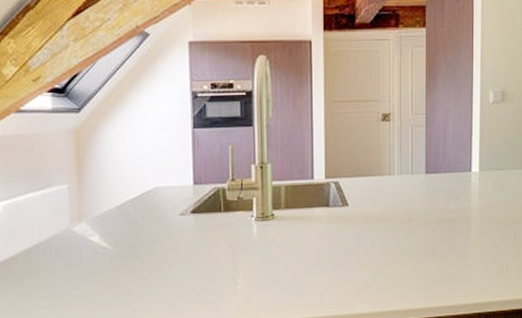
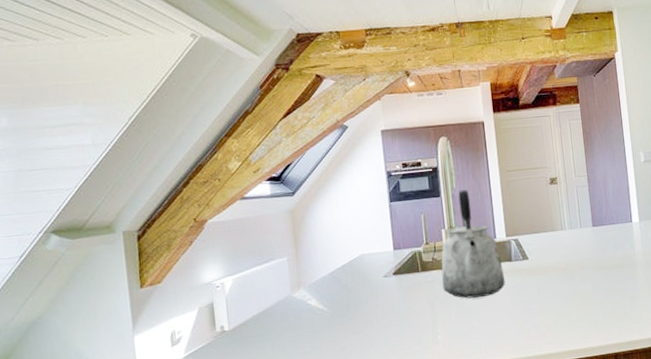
kettle: none [246,120,320,246] -> present [441,189,506,299]

